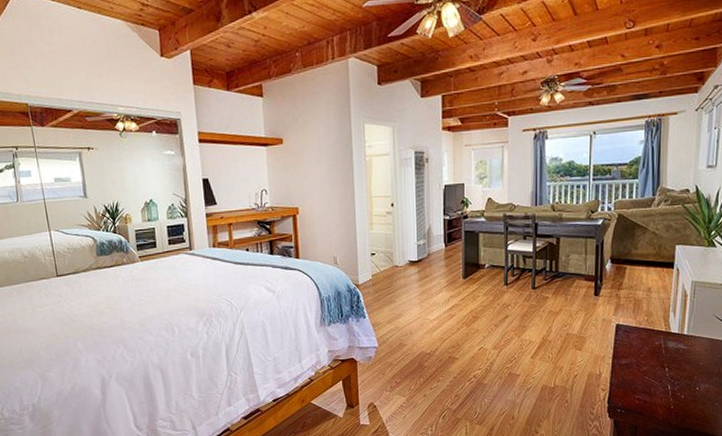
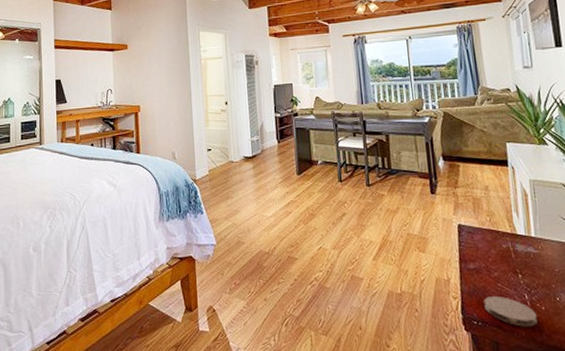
coaster: none [630,388,676,413] -> present [484,296,538,327]

